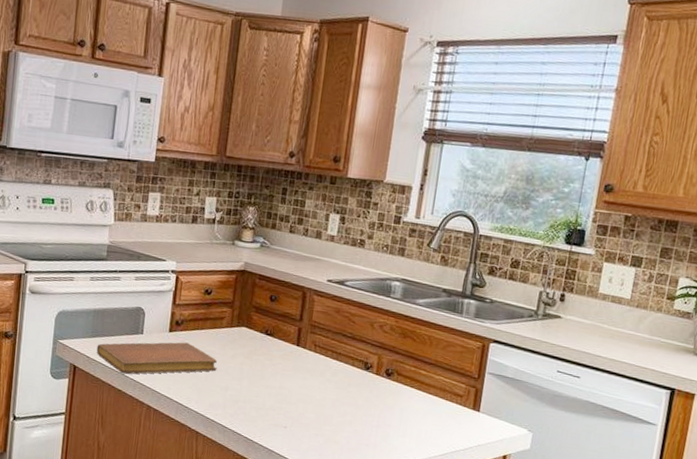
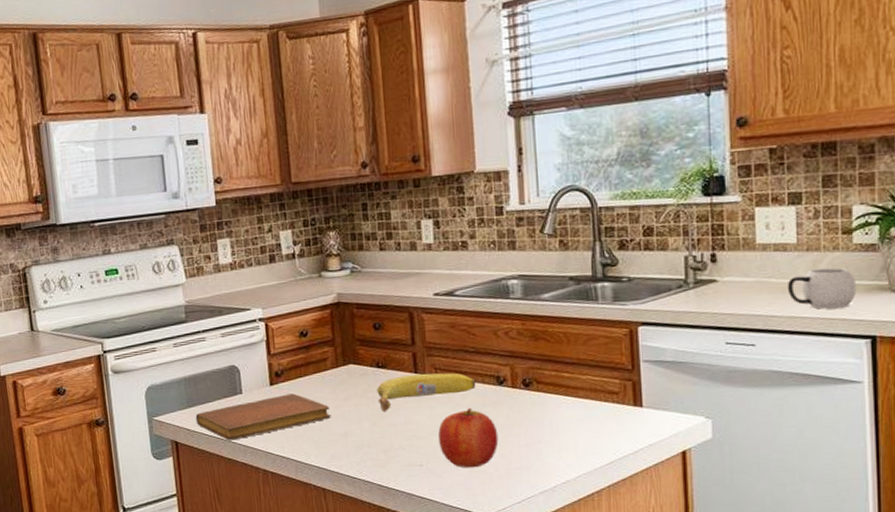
fruit: none [261,345,347,374] -> present [377,373,476,411]
fruit: none [304,384,356,438] -> present [438,407,499,468]
mug: none [615,323,670,361] -> present [787,267,857,309]

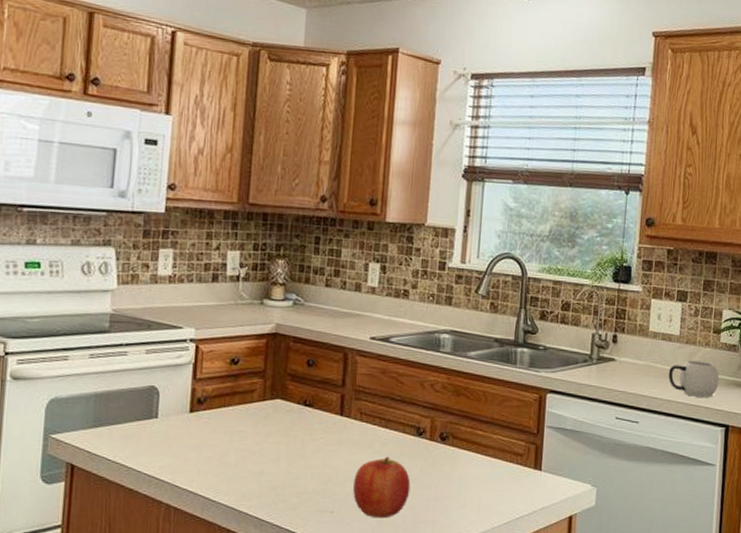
notebook: present [195,393,331,441] -> none [99,423,249,469]
fruit: present [377,373,476,411] -> none [300,416,397,452]

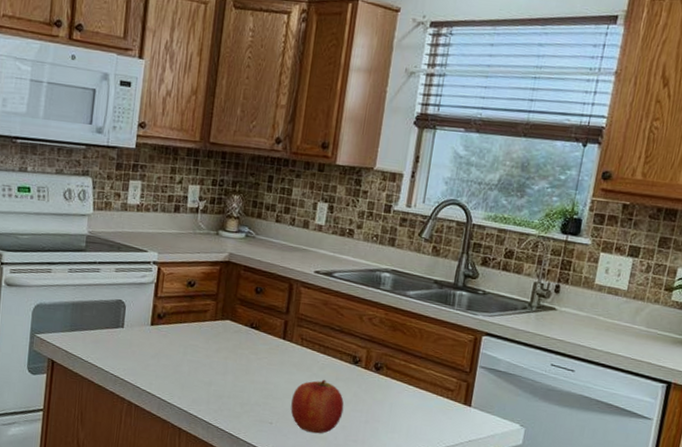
mug: present [668,360,720,397] -> none [610,315,667,354]

